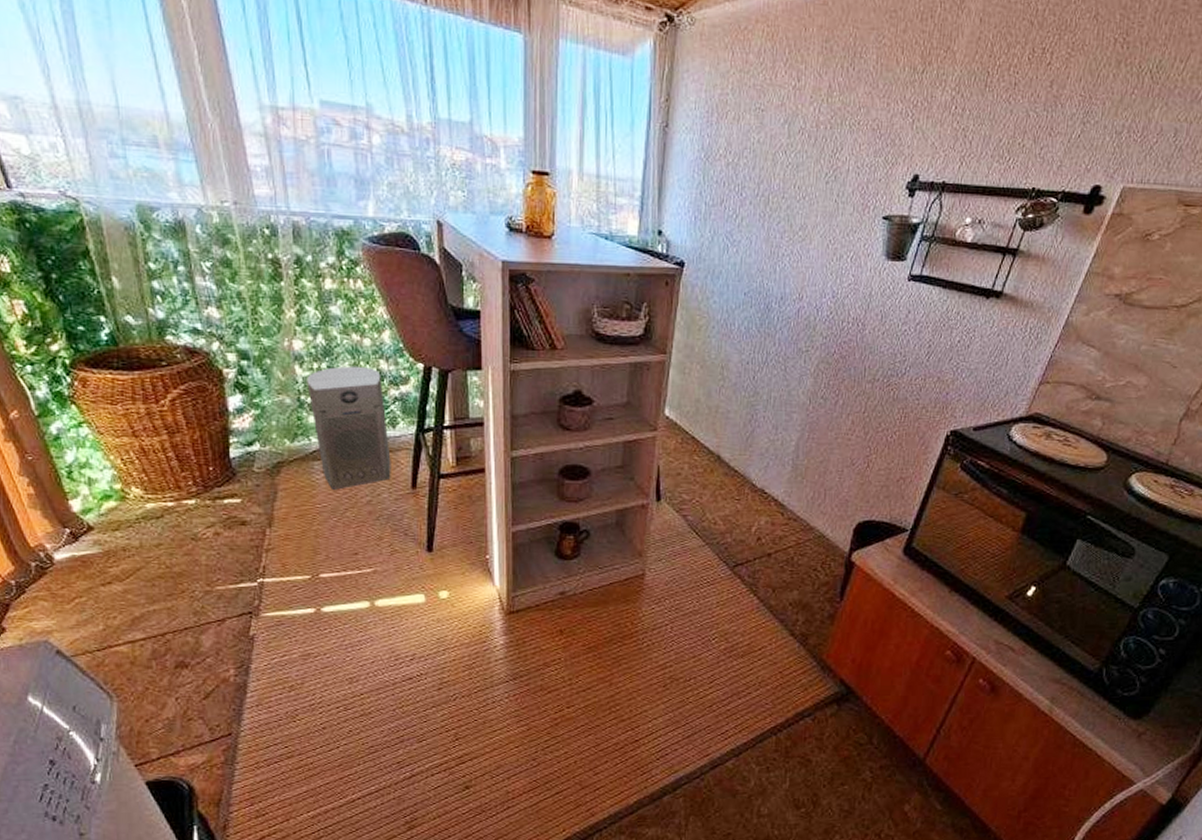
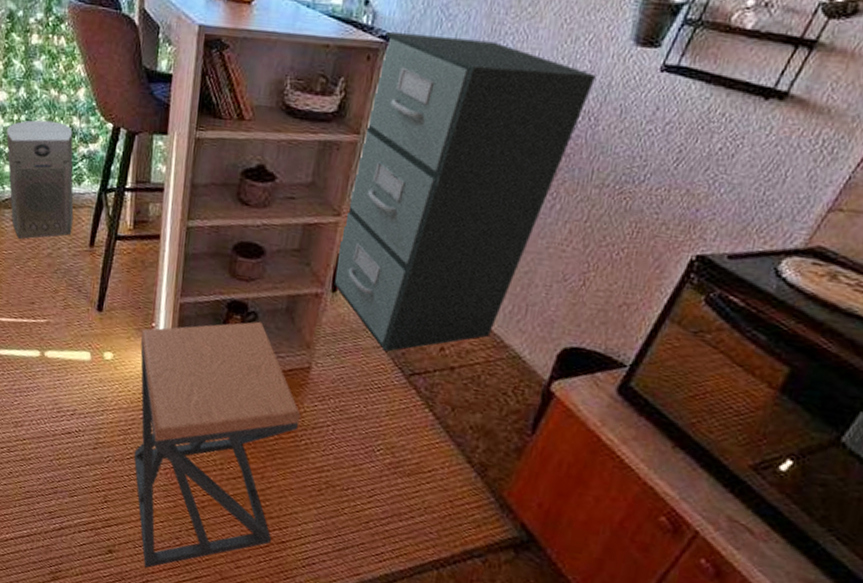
stool: none [475,538,640,795] -> present [133,321,301,568]
filing cabinet: none [656,259,859,548] -> present [332,32,596,352]

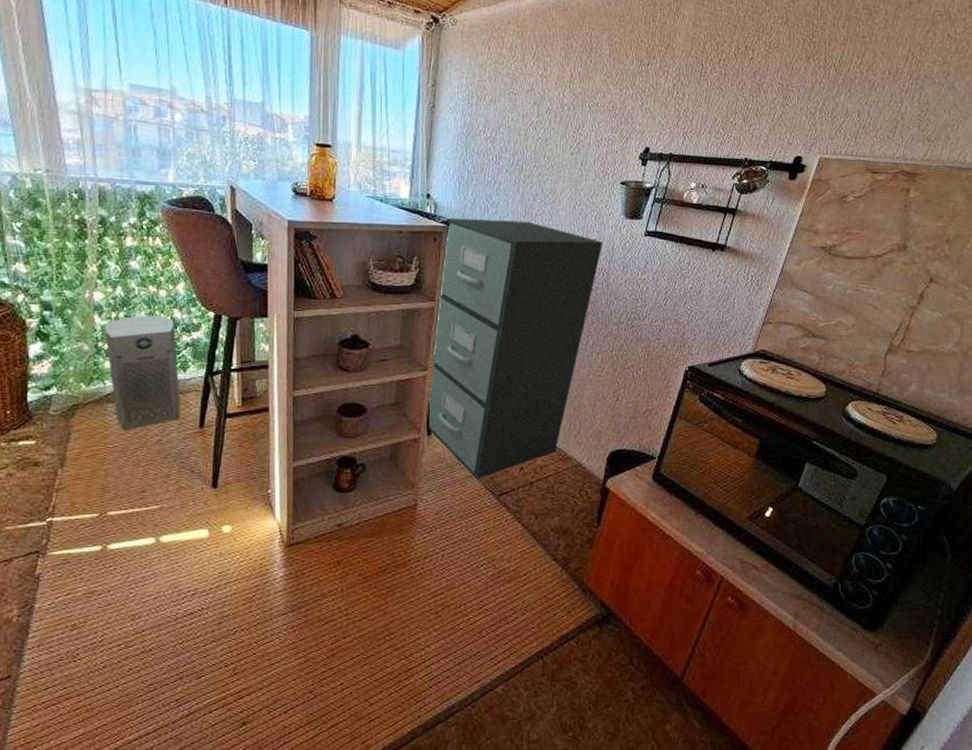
stool: present [133,321,301,568] -> none [258,471,413,730]

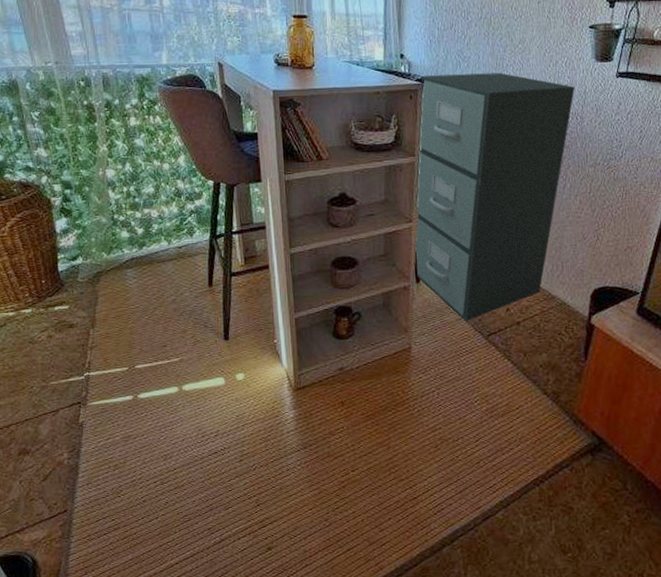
air purifier: present [105,315,181,430] -> none [118,187,191,292]

